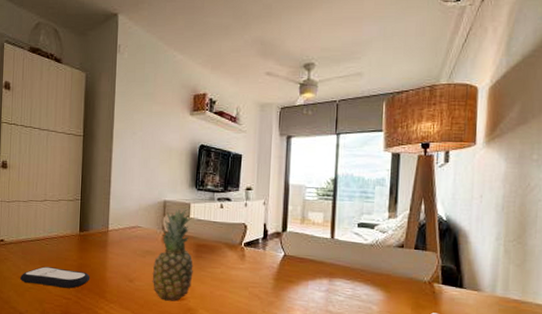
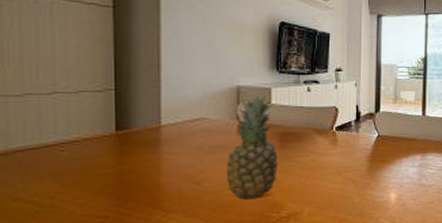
remote control: present [19,266,91,288] -> none [16,179,137,207]

